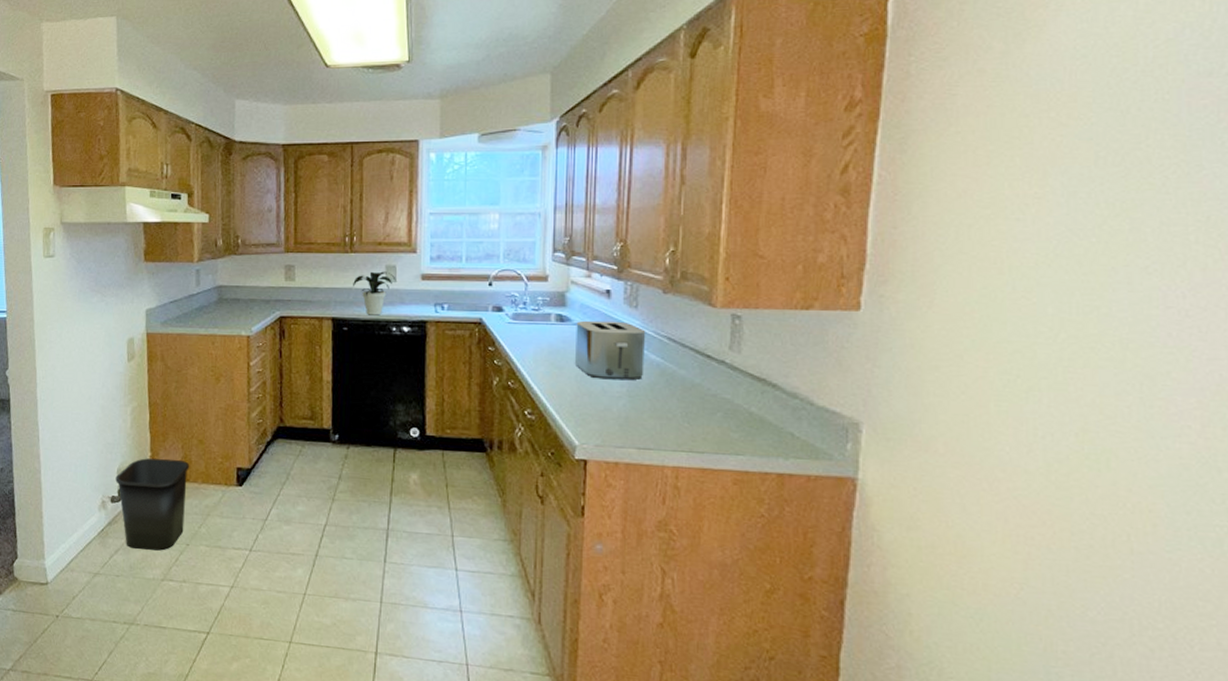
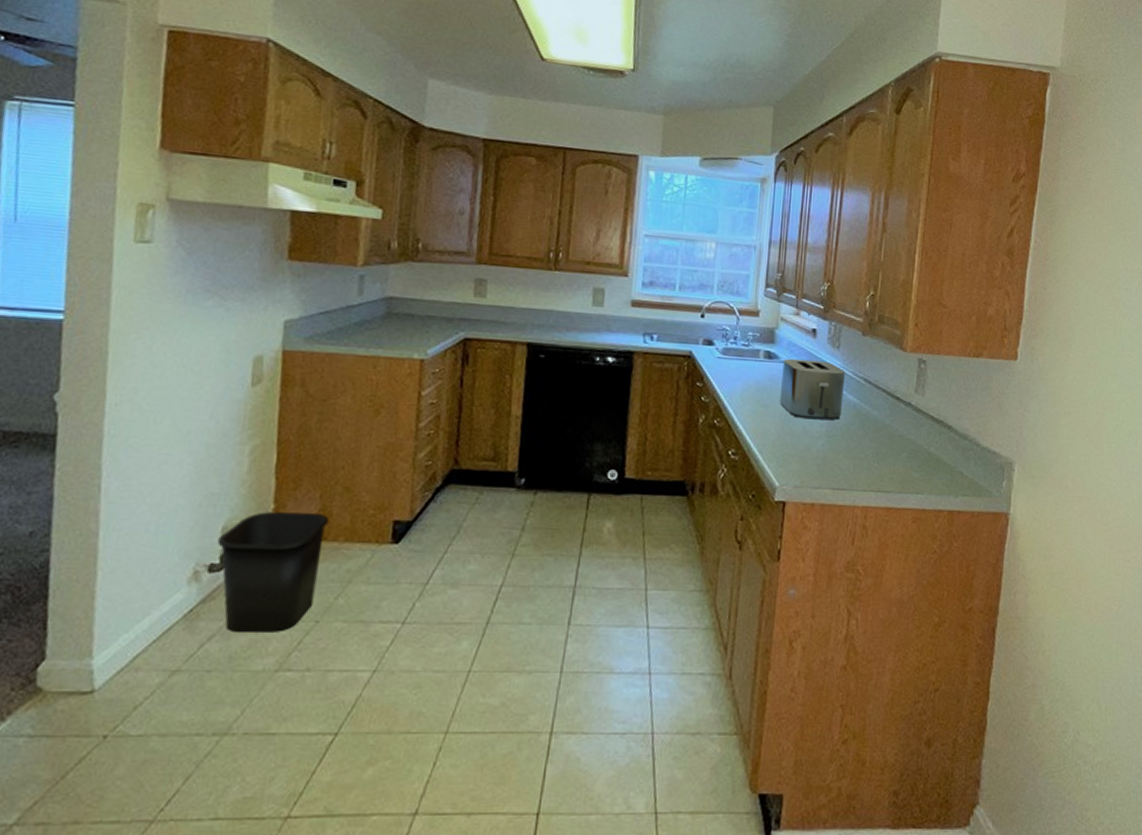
potted plant: present [353,271,396,316] -> none [554,293,604,343]

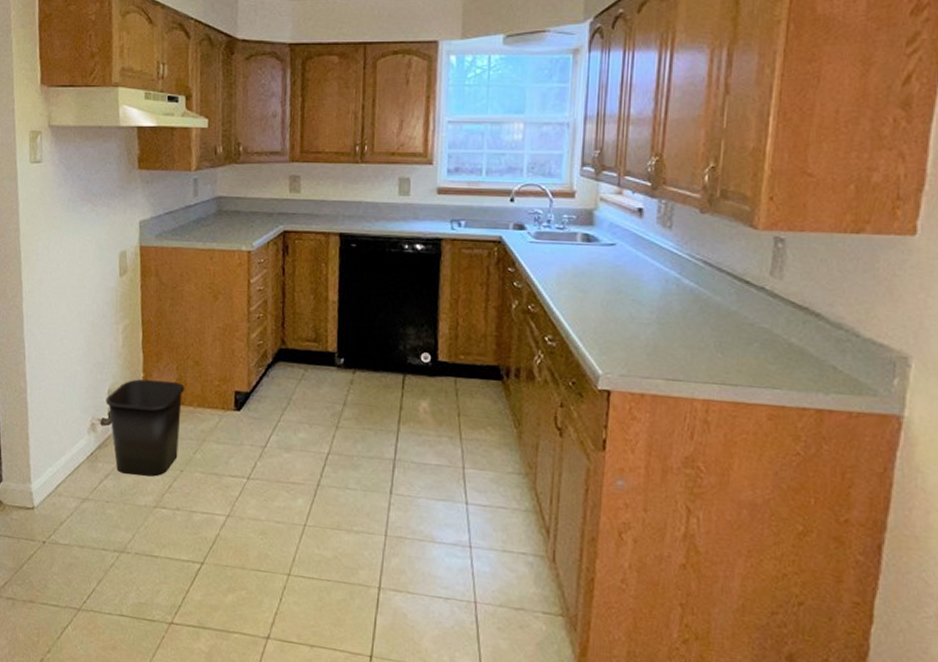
toaster: present [779,358,846,420] -> none [600,241,680,306]

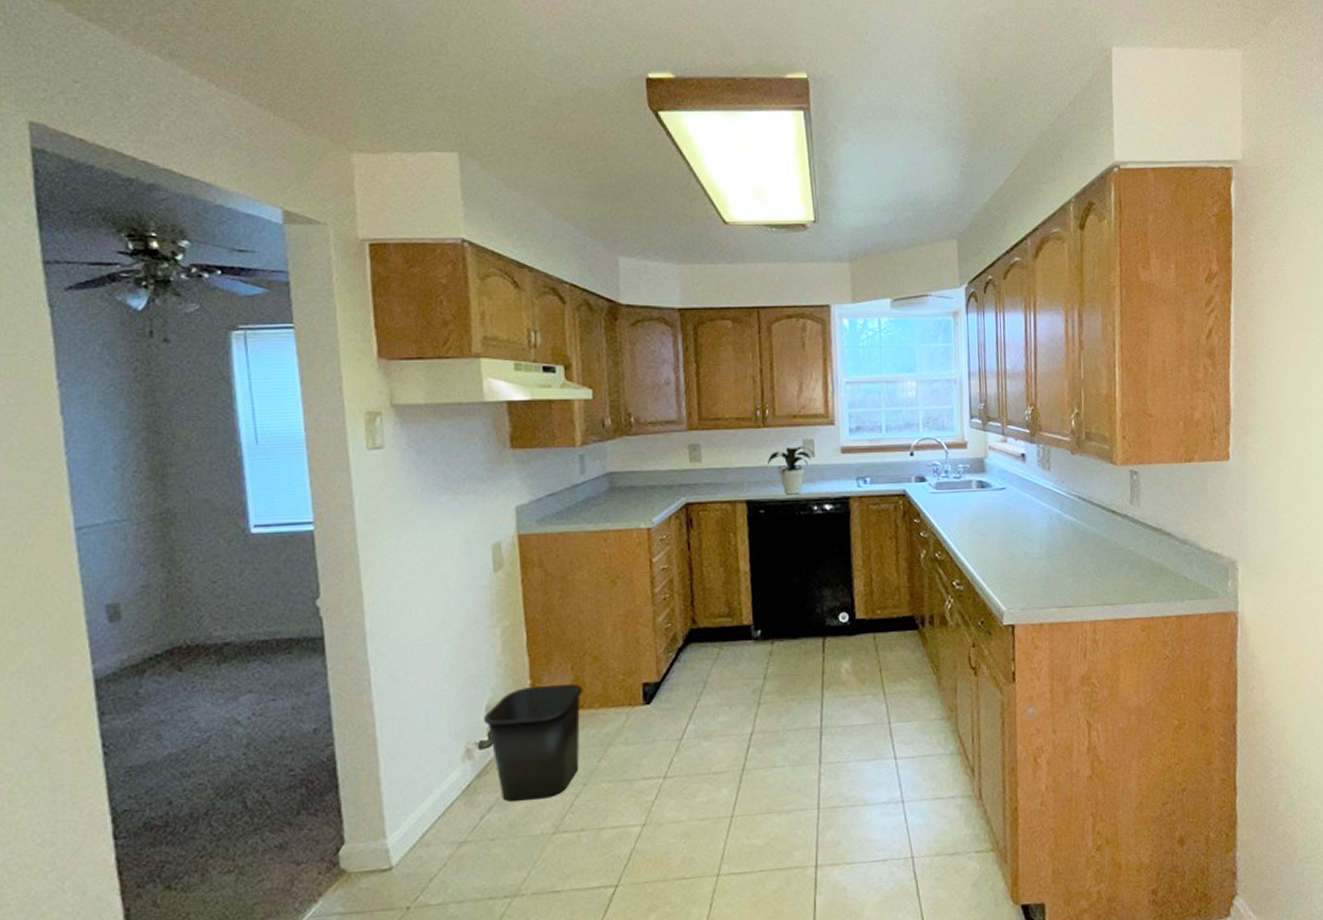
potted plant: none [363,183,410,232] -> present [768,446,815,495]

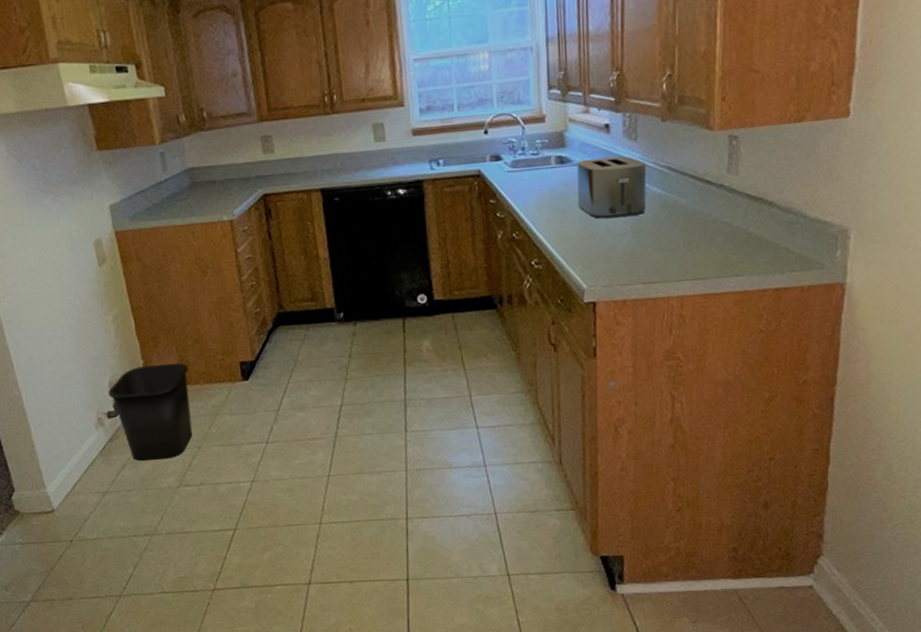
potted plant: present [768,446,815,495] -> none [339,130,386,182]
toaster: none [996,484,1060,543] -> present [577,156,647,219]

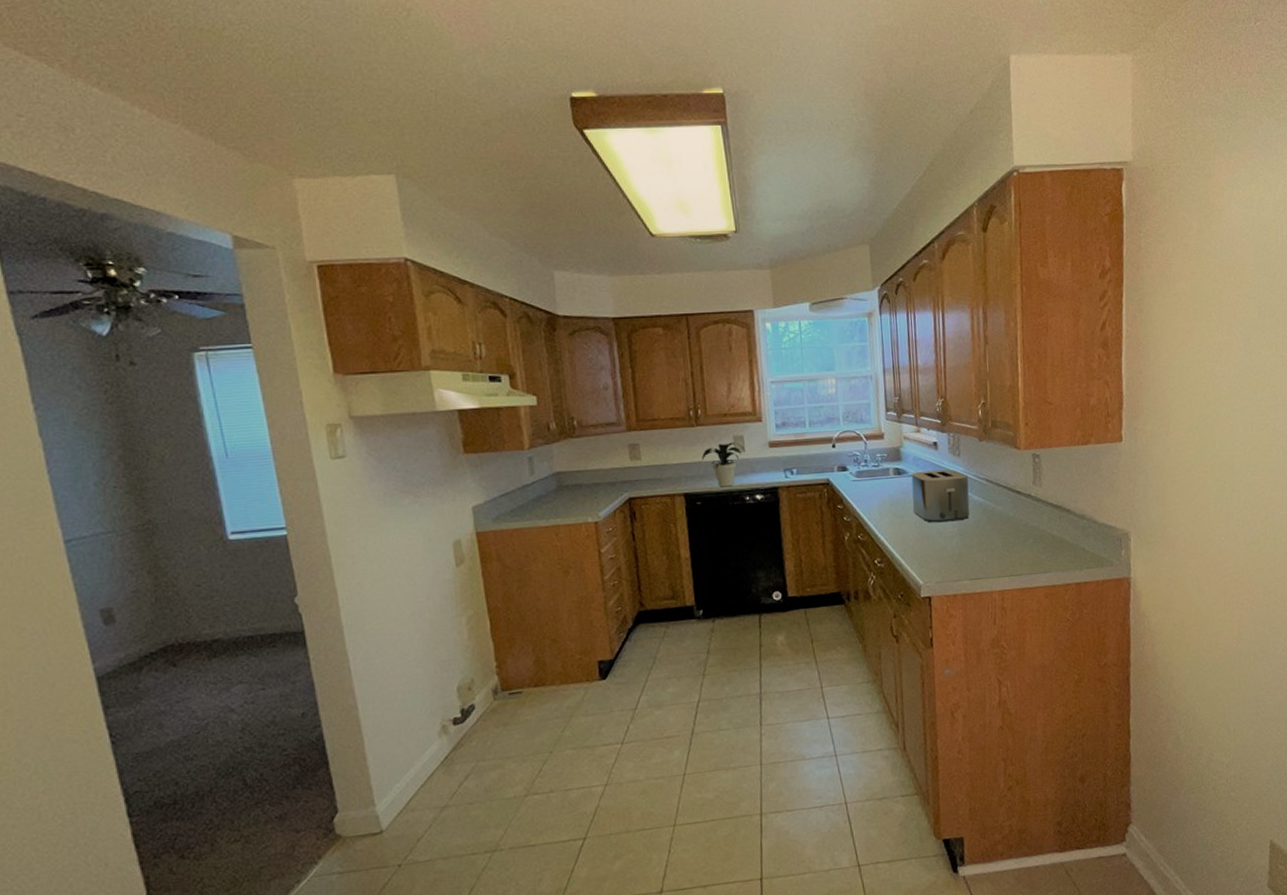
waste bin: present [108,363,193,461] -> none [456,664,545,770]
potted plant: none [339,130,386,182] -> present [702,442,745,487]

